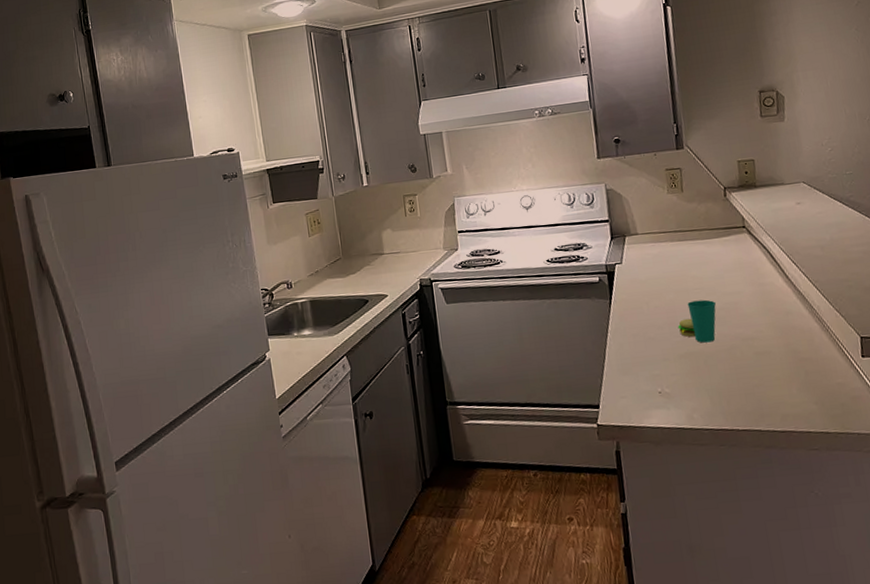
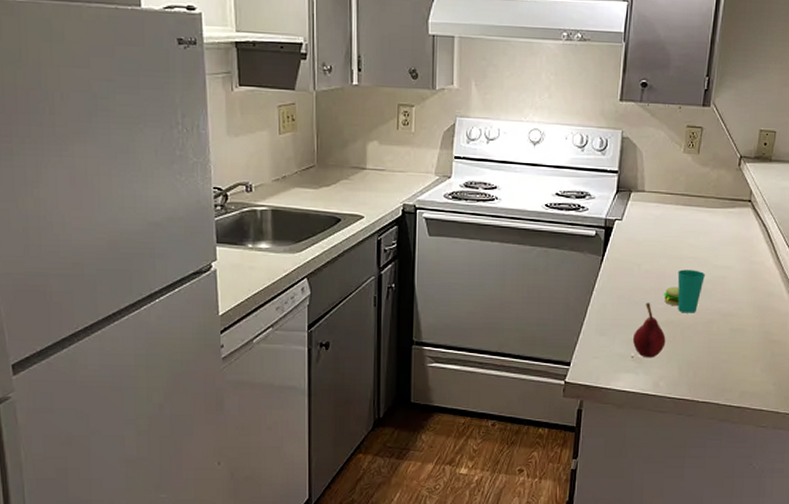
fruit: none [655,336,691,392] -> present [632,302,666,358]

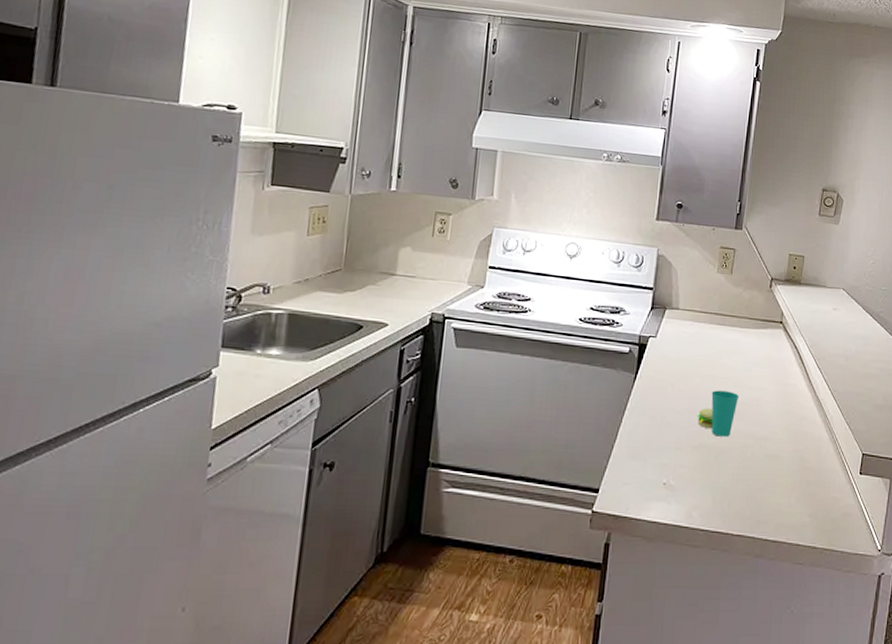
fruit: present [632,302,666,358] -> none [664,424,699,486]

